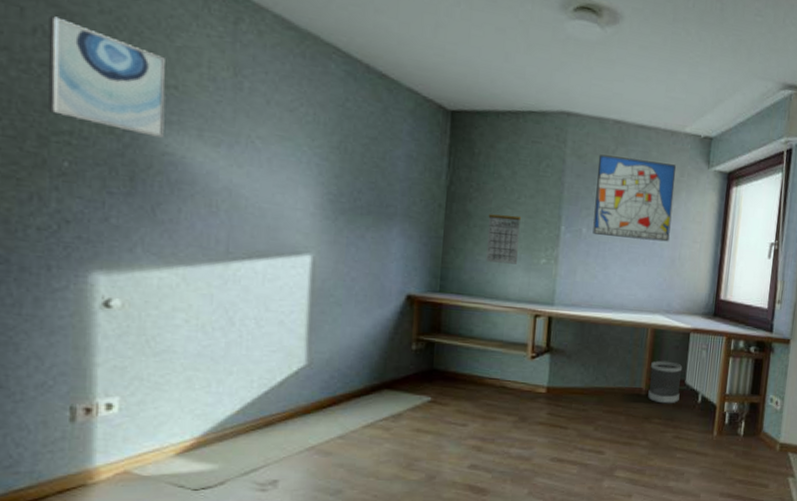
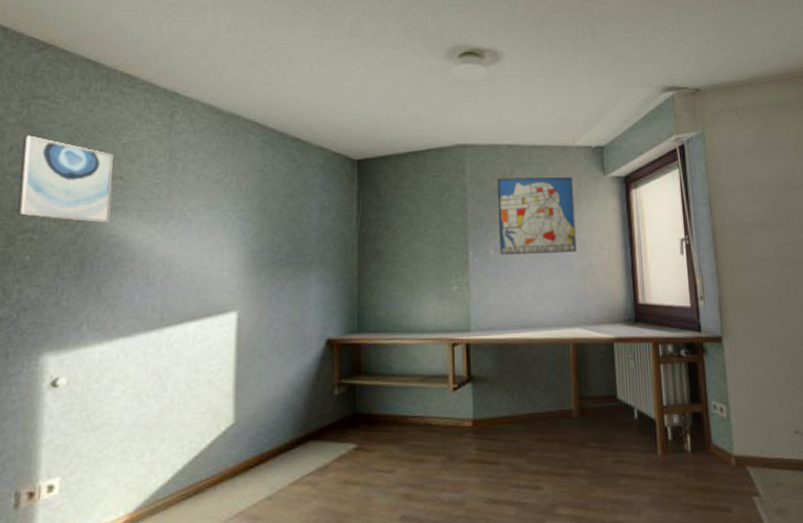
calendar: present [486,209,522,264] -> none [398,244,430,296]
wastebasket: present [648,360,683,404] -> none [578,376,614,425]

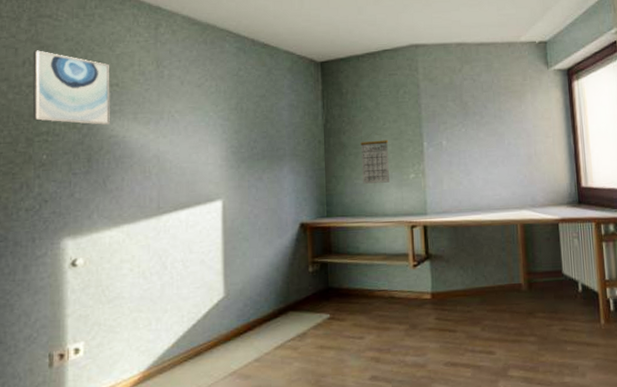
calendar: none [398,244,430,296] -> present [360,137,389,184]
wall art: present [497,177,577,254] -> none [447,71,523,145]

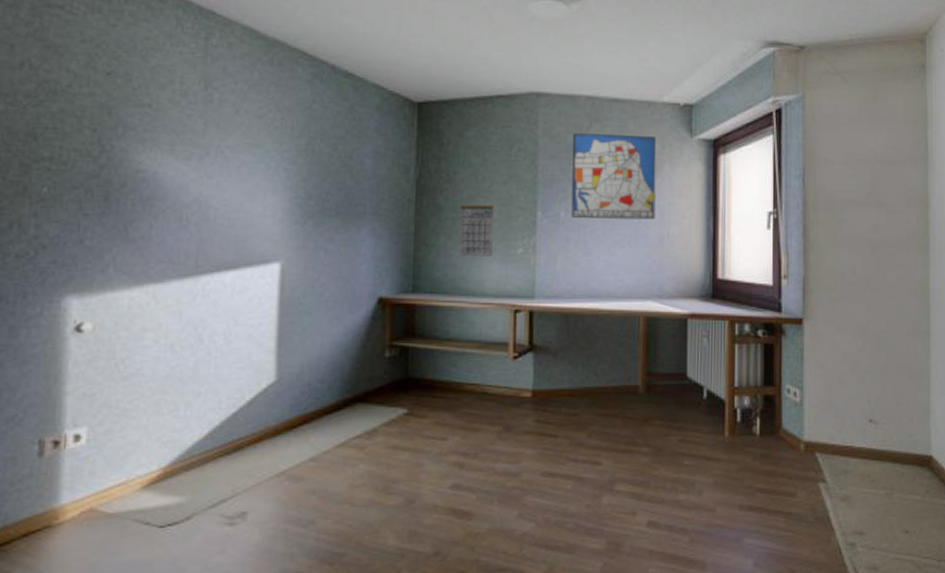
wall art: present [32,50,110,125] -> none [30,50,140,156]
wall art: none [447,71,523,145] -> present [571,133,656,220]

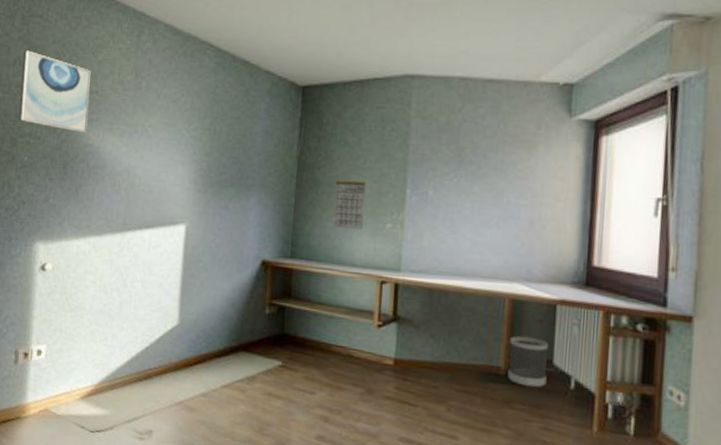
wall art: none [30,50,140,156] -> present [18,50,91,133]
wall art: present [571,133,656,220] -> none [440,113,531,202]
wastebasket: none [646,352,682,402] -> present [507,335,549,388]

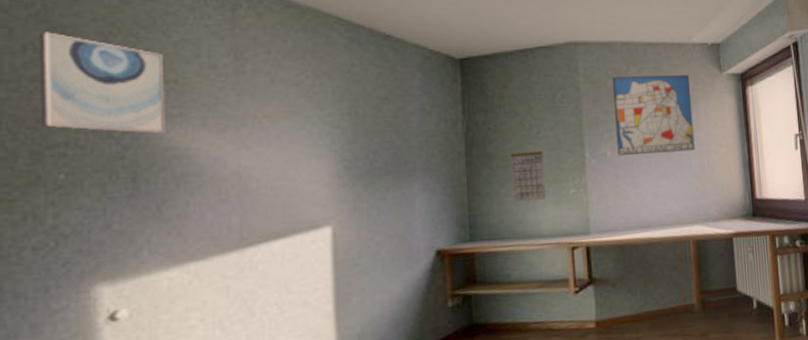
wall art: none [440,113,531,202] -> present [612,75,695,155]
wastebasket: present [507,335,549,388] -> none [699,270,734,317]

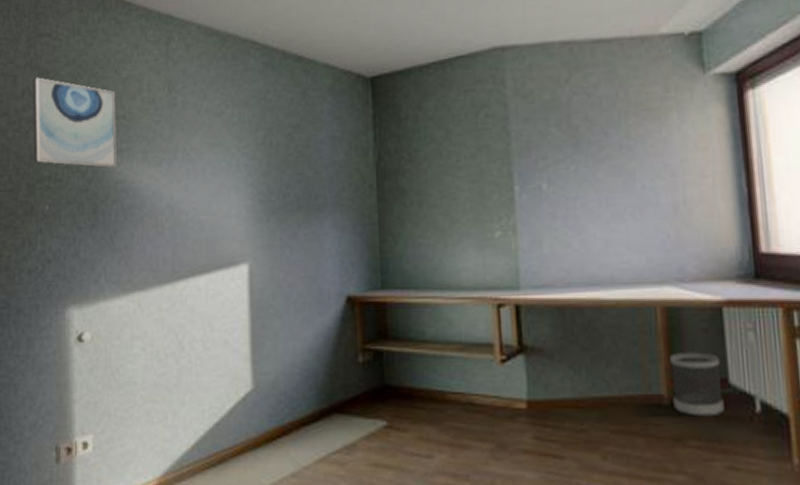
calendar: present [510,147,546,202] -> none [425,179,466,244]
wall art: present [612,75,695,155] -> none [548,79,665,189]
wastebasket: none [699,270,734,317] -> present [670,352,725,417]

